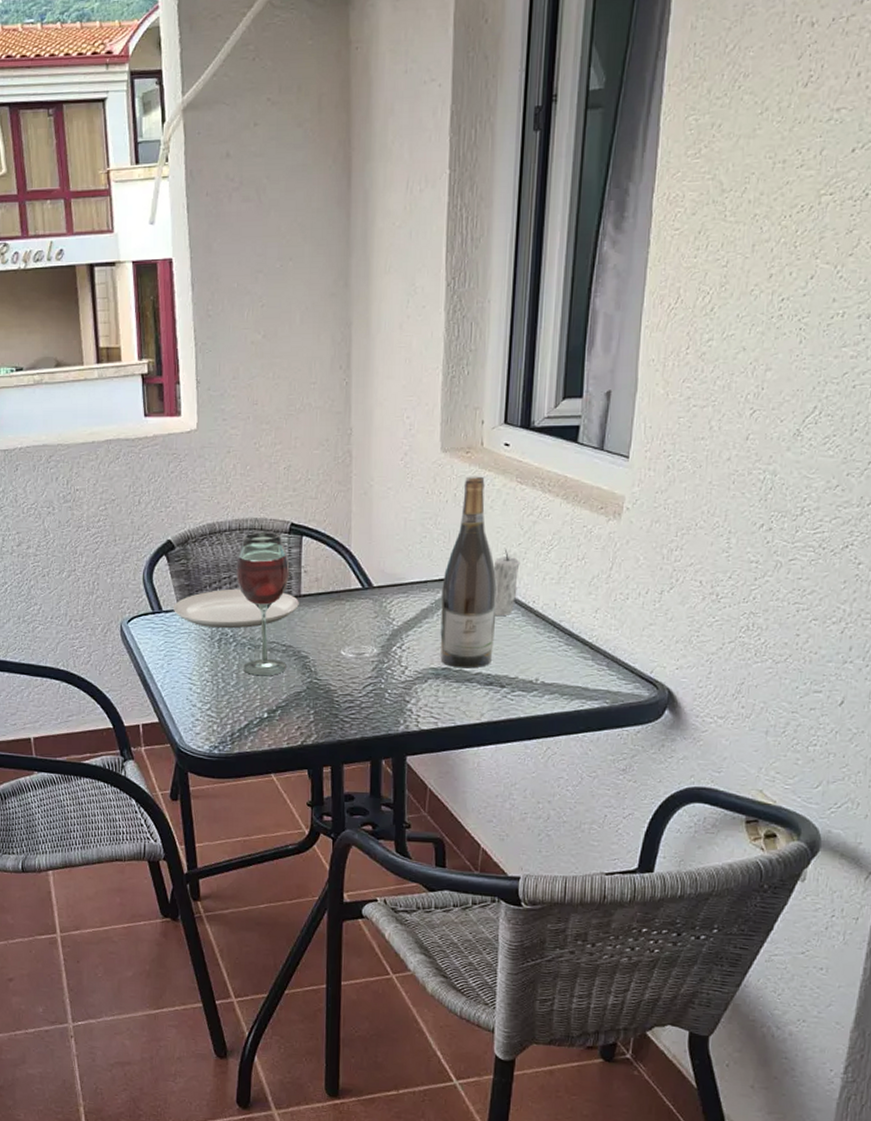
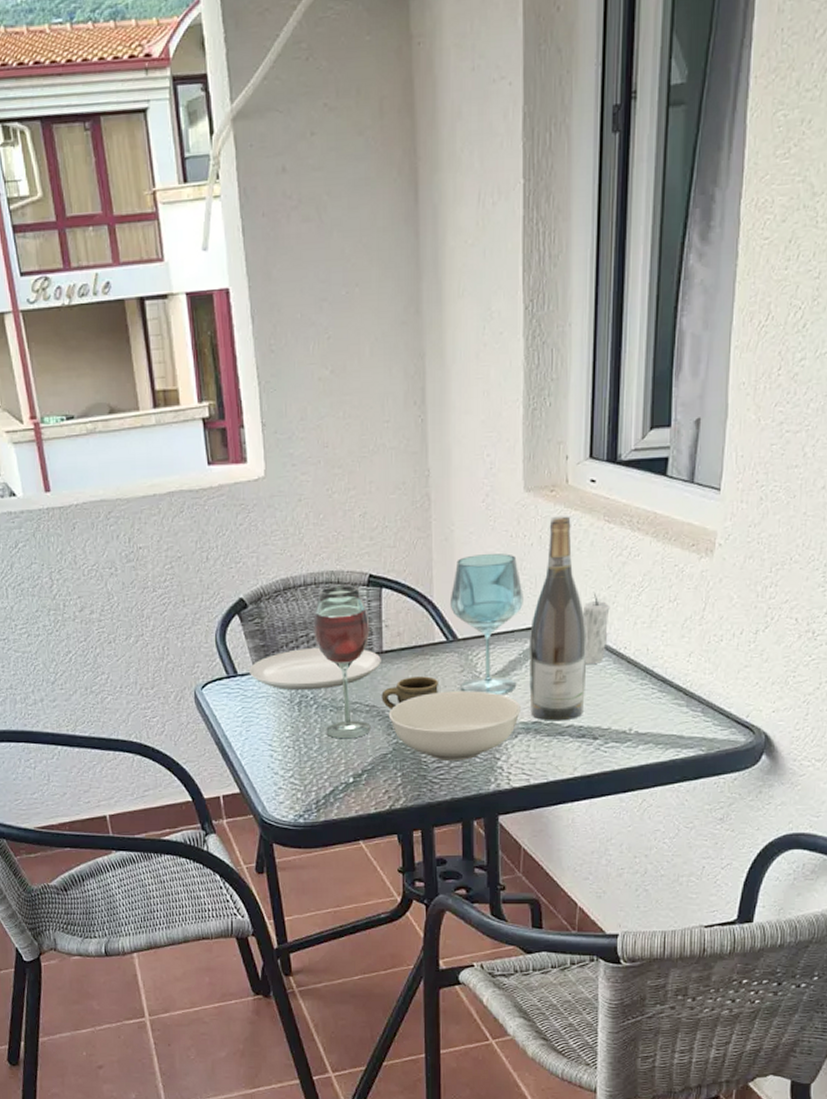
cup: none [298,620,353,650] -> present [381,676,438,709]
bowl: none [304,635,431,702] -> present [388,690,521,761]
wine glass: none [366,509,439,640] -> present [449,554,525,694]

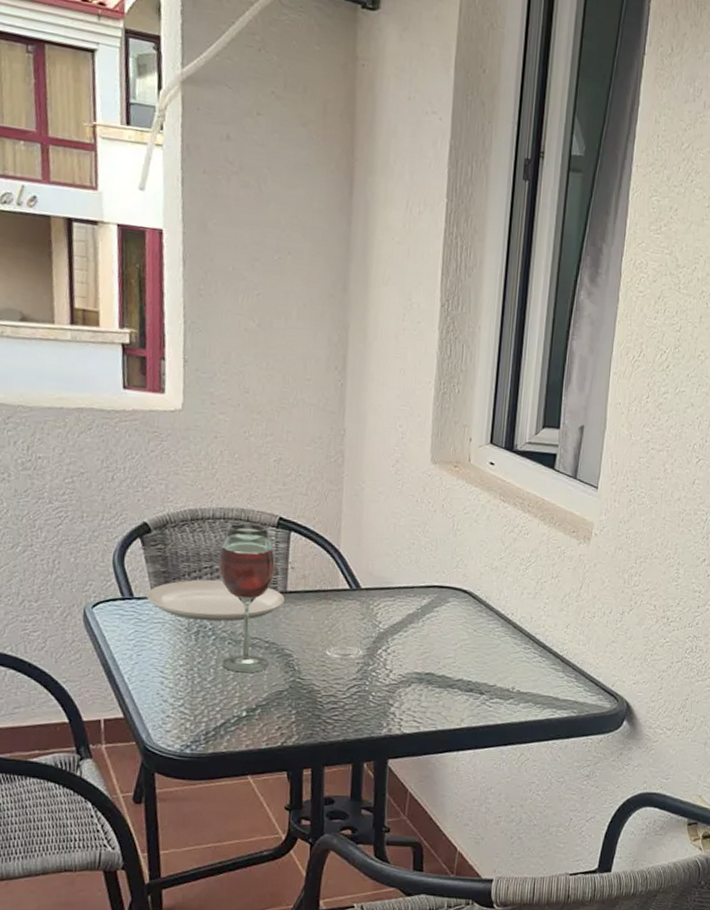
cup: present [381,676,438,709] -> none [282,619,339,648]
bowl: present [388,690,521,761] -> none [287,636,416,704]
wine glass: present [449,554,525,694] -> none [355,513,426,645]
wine bottle: present [529,516,588,721] -> none [424,489,480,675]
candle: present [584,591,610,664] -> none [477,560,501,626]

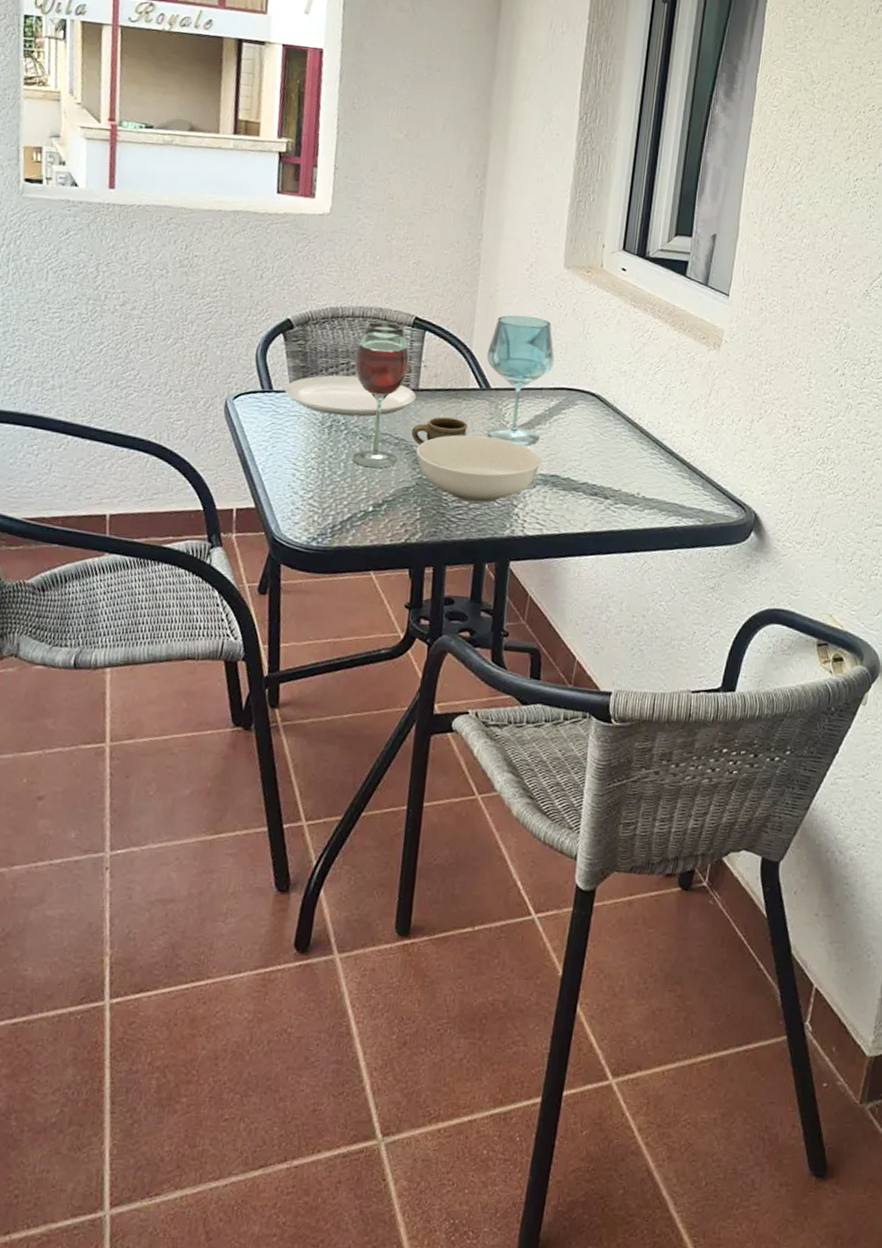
cup: none [282,619,339,648] -> present [411,417,467,445]
bowl: none [287,636,416,704] -> present [416,434,542,504]
wine glass: none [355,513,426,645] -> present [486,315,555,445]

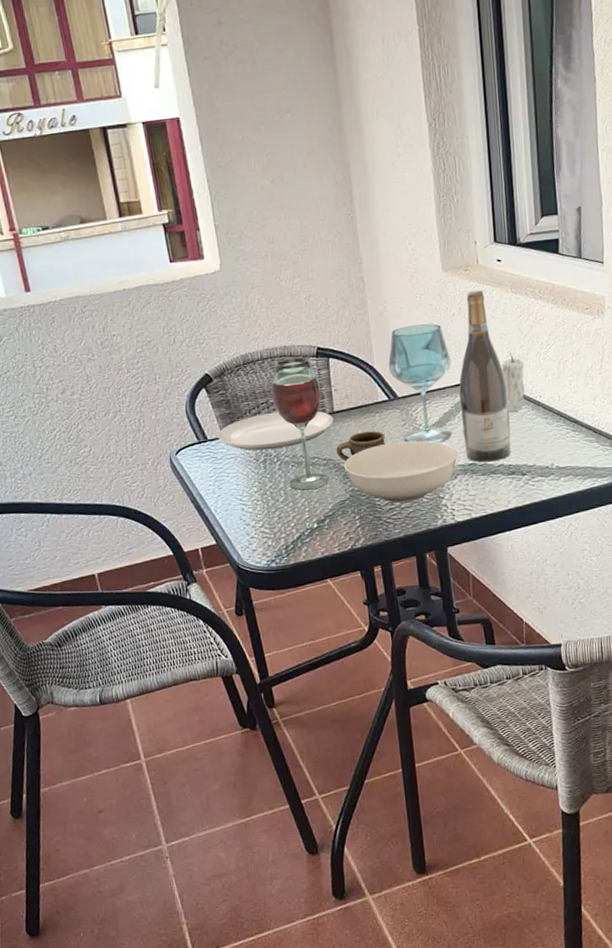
wine bottle: none [550,294,608,478] -> present [459,290,511,462]
candle: none [604,364,630,429] -> present [502,351,525,412]

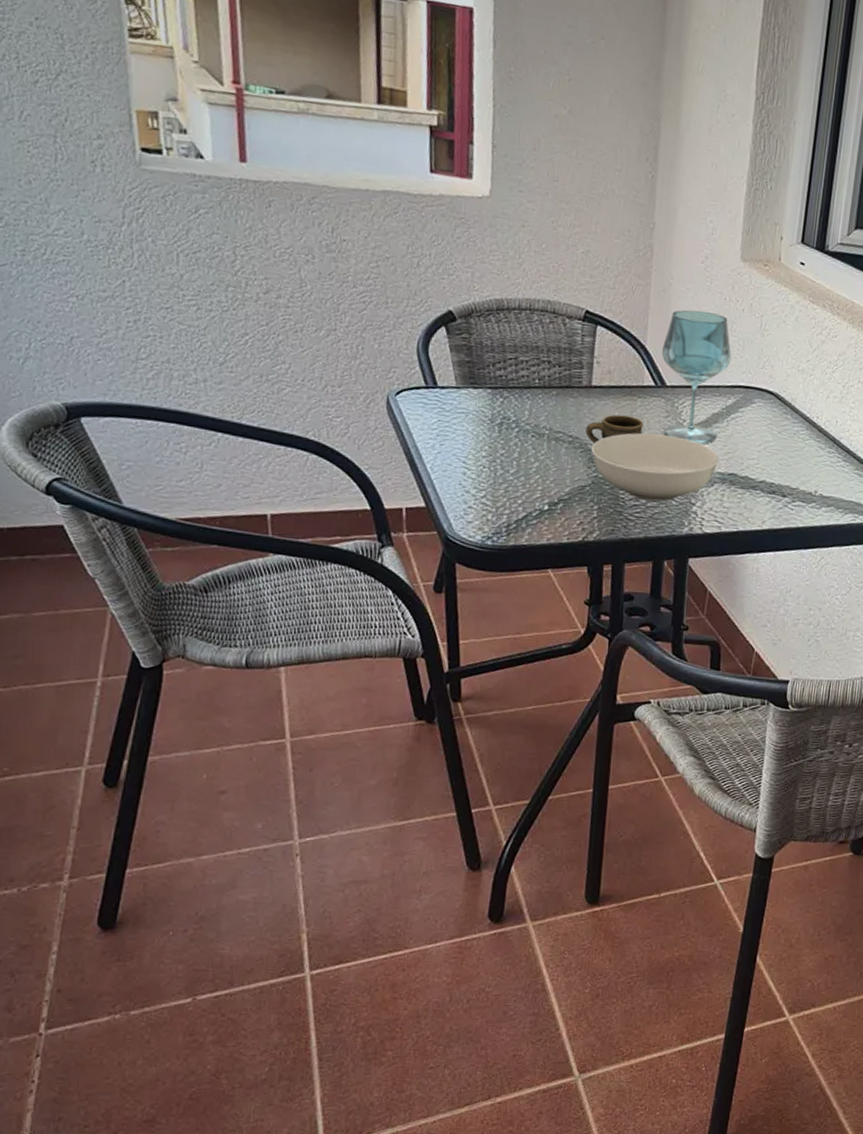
plate: present [218,411,334,451] -> none [451,370,589,414]
wineglass: present [271,357,329,490] -> none [523,315,582,467]
wine bottle: present [459,290,511,462] -> none [727,288,786,476]
candle: present [502,351,525,412] -> none [782,362,808,428]

